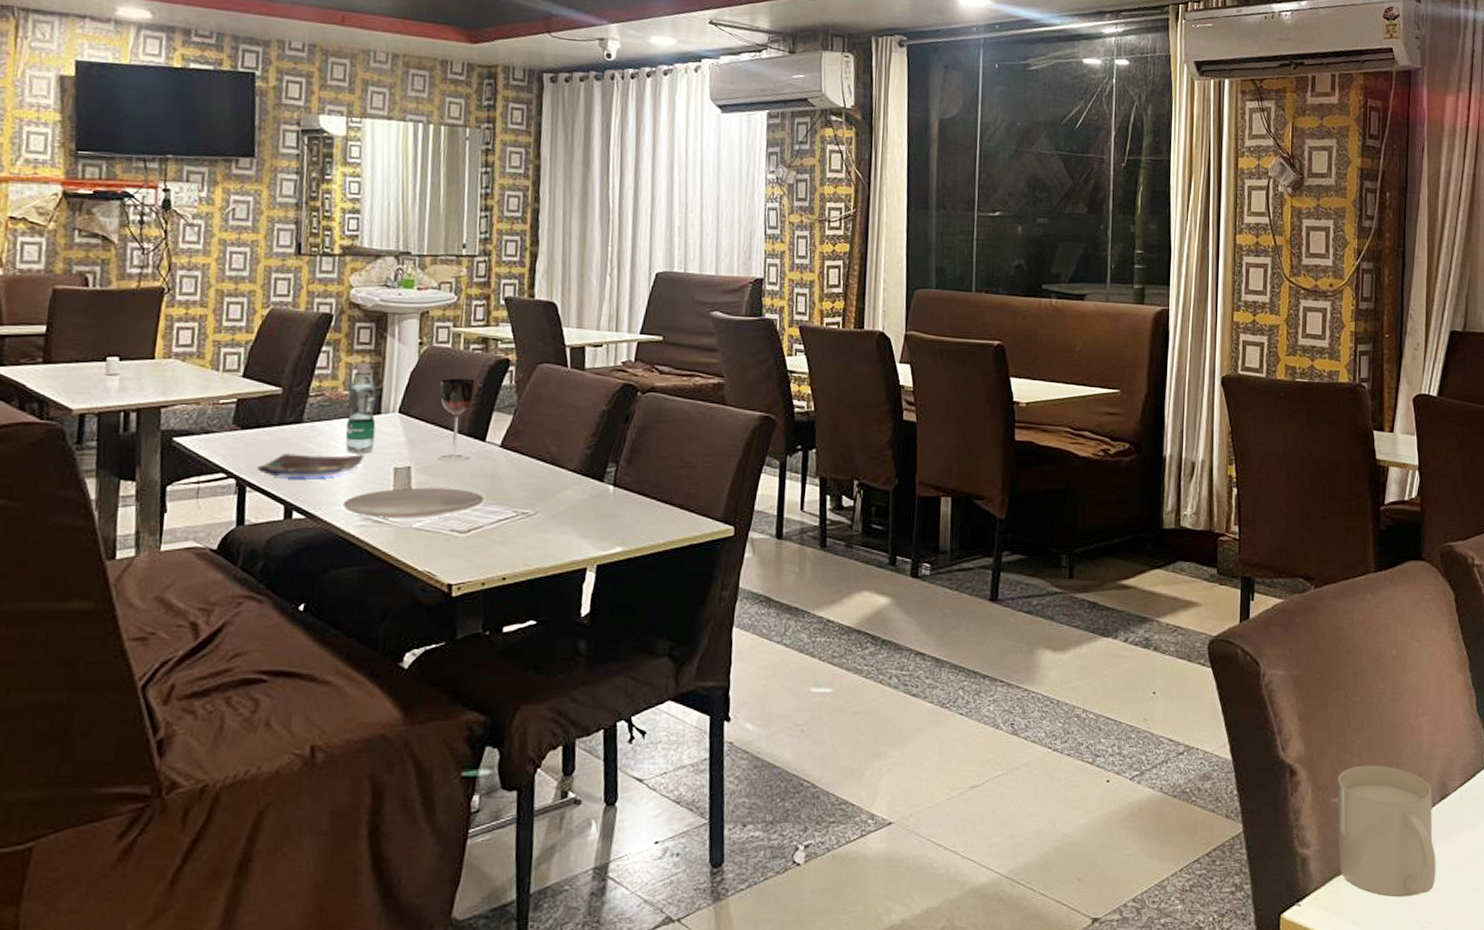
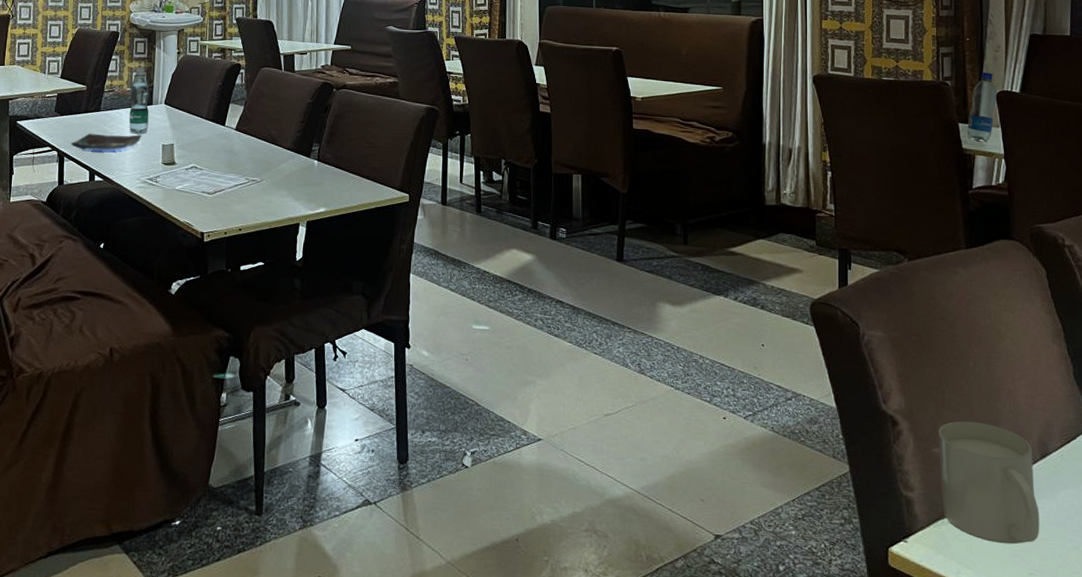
plate: present [342,487,484,520] -> none [128,159,225,183]
wineglass: present [437,378,475,462] -> none [192,78,217,141]
bottle: none [1381,372,1413,452] -> present [966,72,997,142]

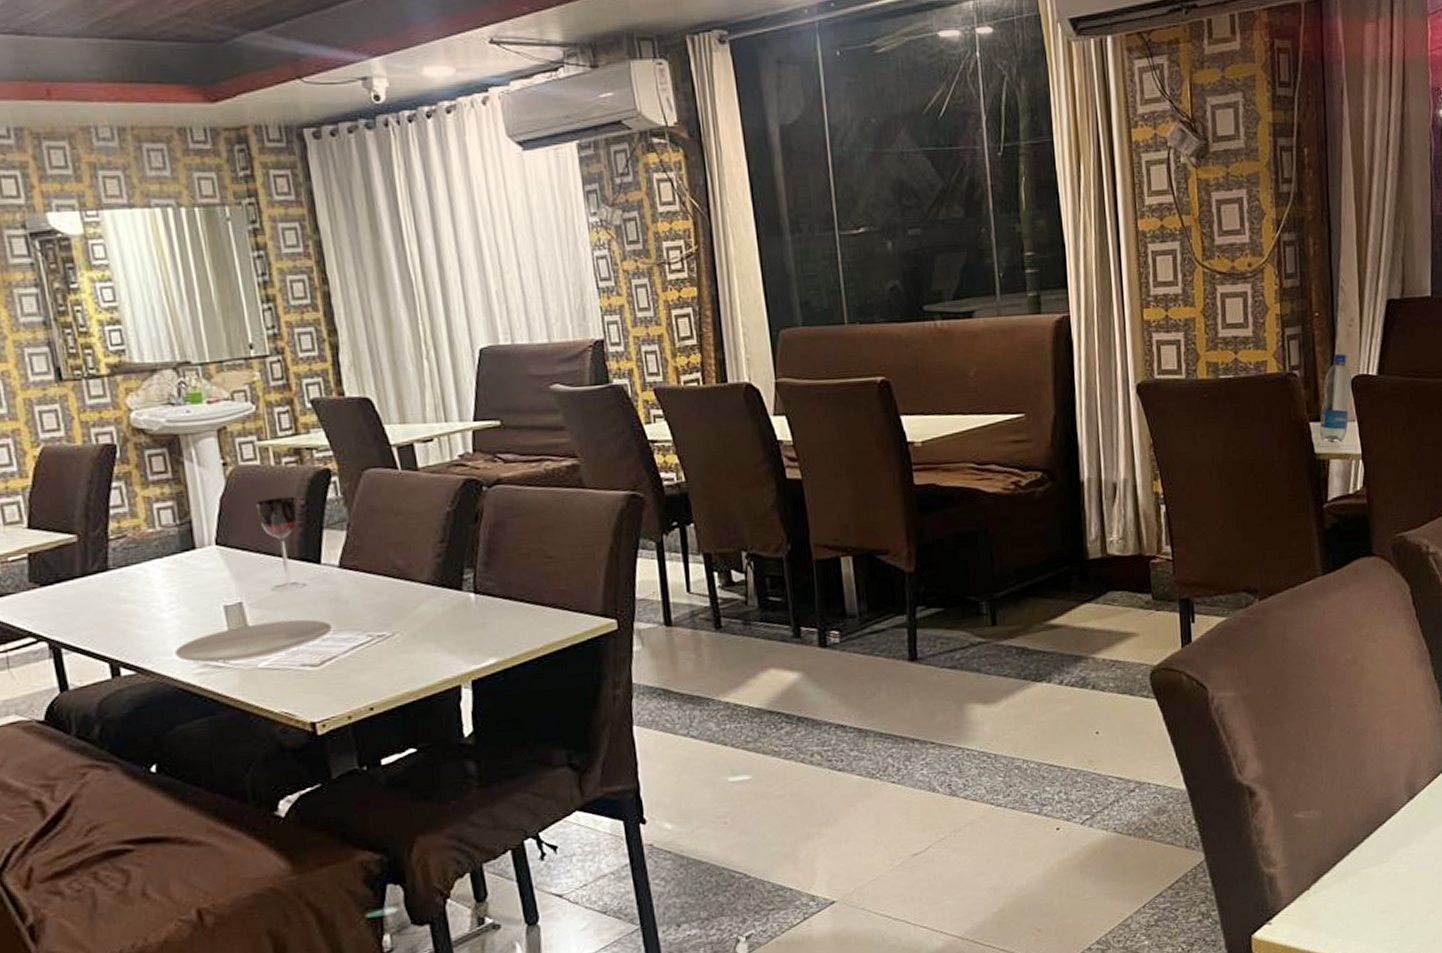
plate: present [71,133,142,152] -> none [68,596,188,634]
plate: none [128,159,225,183] -> present [174,619,332,663]
bottle: present [129,67,150,135] -> none [152,493,196,598]
wineglass: none [192,78,217,141] -> present [255,496,307,592]
mug: present [938,421,1040,544] -> none [1300,773,1409,903]

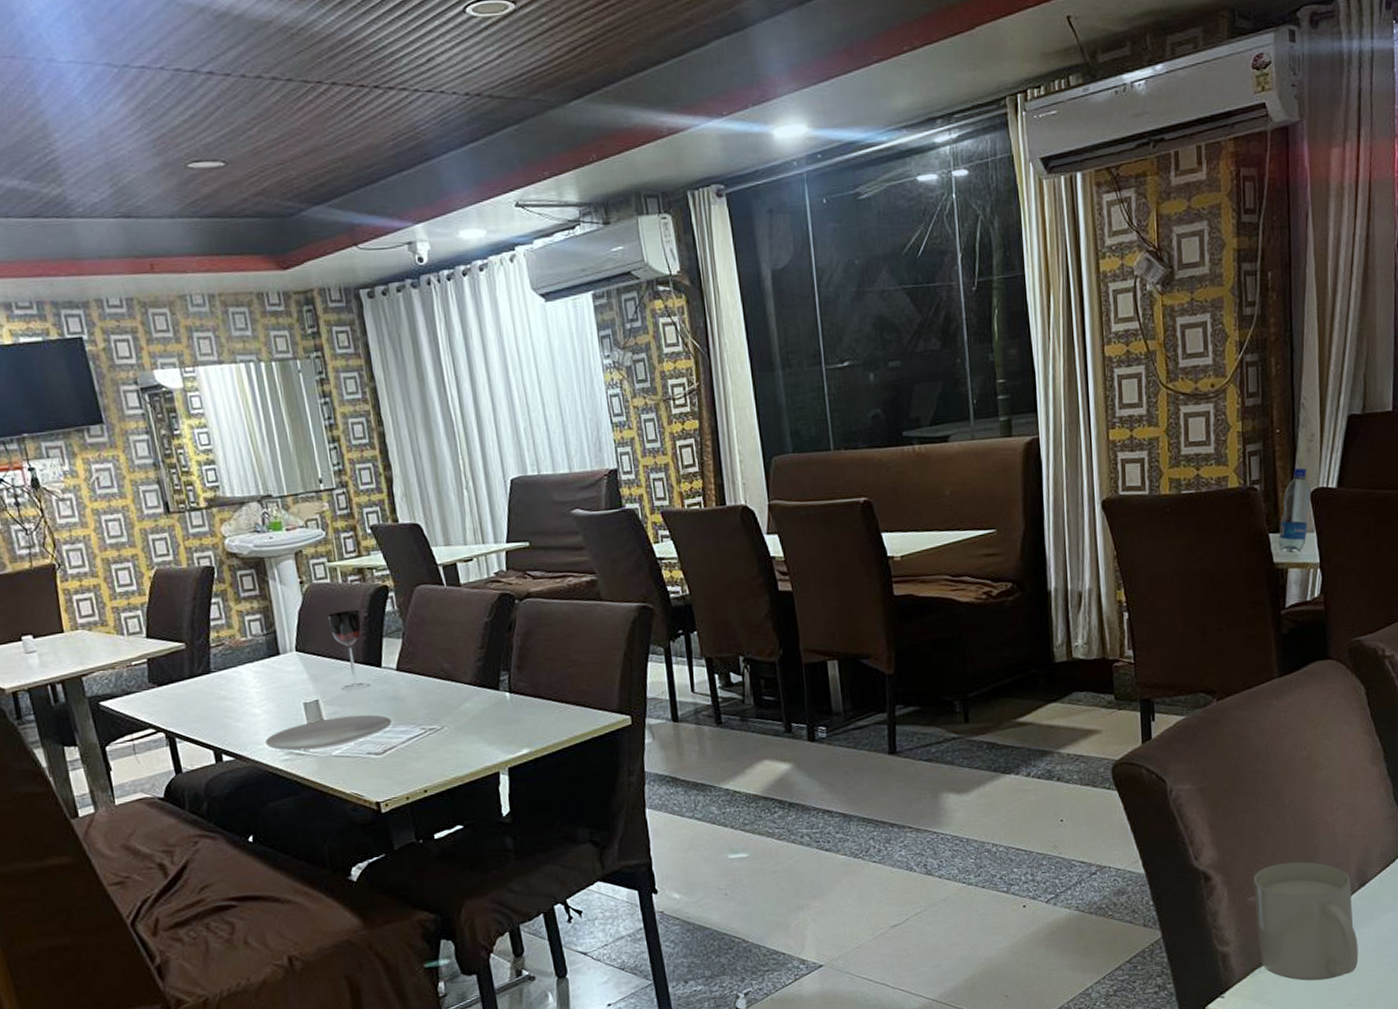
mug: none [1300,773,1409,903] -> present [1253,862,1359,981]

